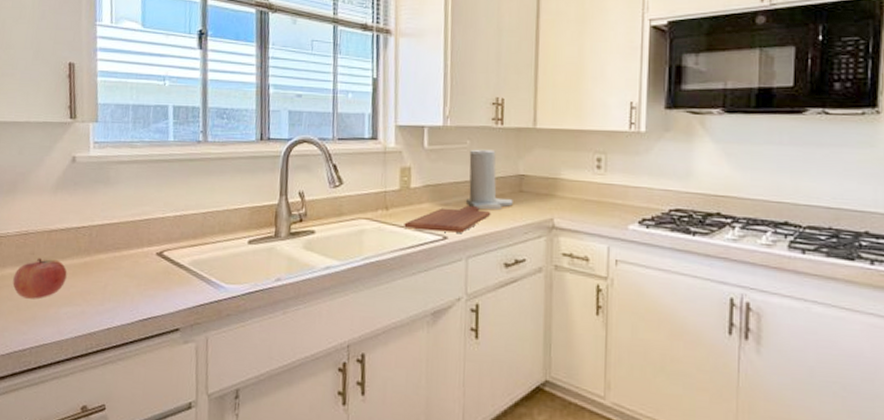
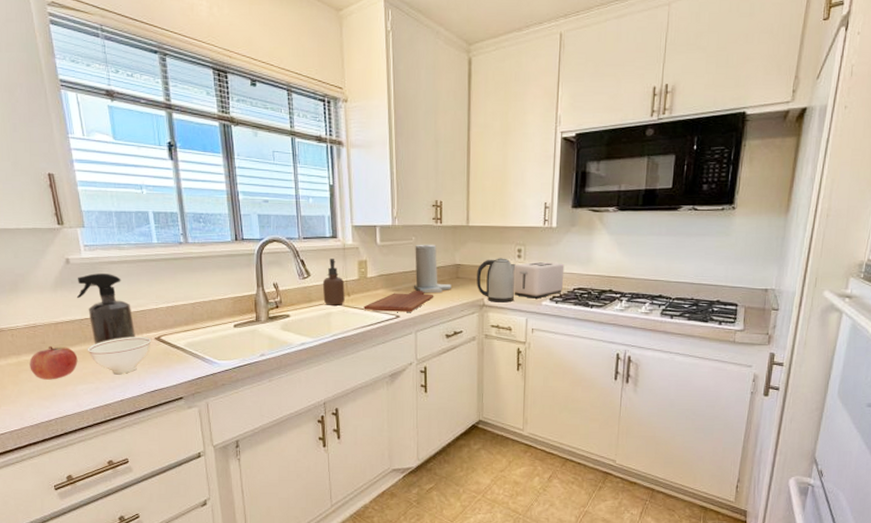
spray bottle: none [76,174,136,259] -> present [76,273,135,345]
bowl: none [78,250,153,297] -> present [87,336,152,375]
soap dispenser: none [356,164,383,222] -> present [322,259,345,306]
kettle: none [545,168,595,225] -> present [477,258,516,303]
toaster: none [591,173,657,221] -> present [513,261,565,299]

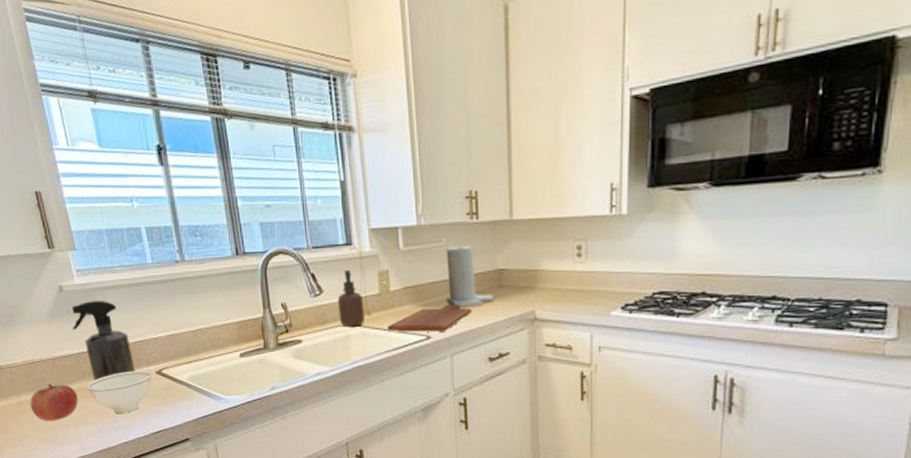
kettle: present [477,258,516,303] -> none [525,258,575,315]
toaster: present [513,261,565,299] -> none [572,259,640,308]

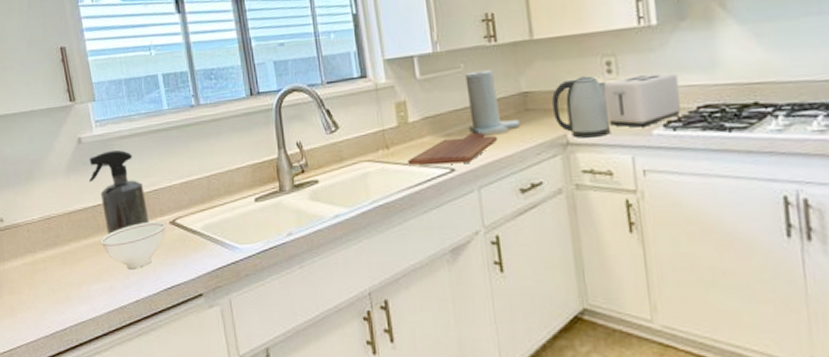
fruit: present [30,384,78,421] -> none [44,239,92,280]
soap dispenser: present [337,270,364,327] -> none [354,104,383,164]
kettle: none [525,258,575,315] -> present [552,76,611,138]
toaster: none [572,259,640,308] -> present [603,72,682,127]

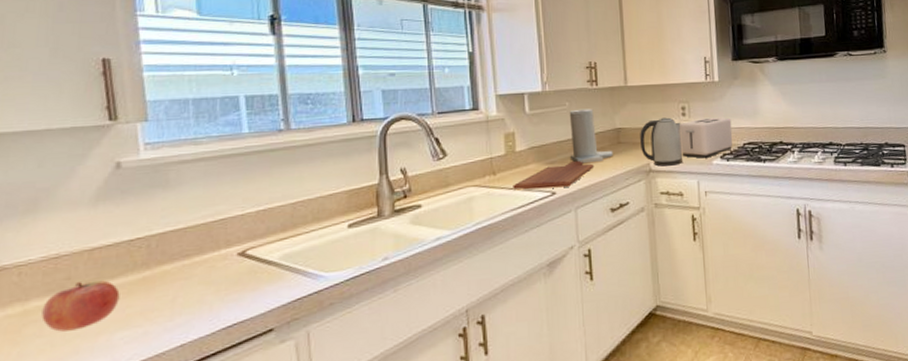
fruit: none [44,239,92,280] -> present [41,280,120,332]
spray bottle: present [88,150,149,235] -> none [126,176,210,273]
bowl: present [100,220,166,270] -> none [135,253,233,311]

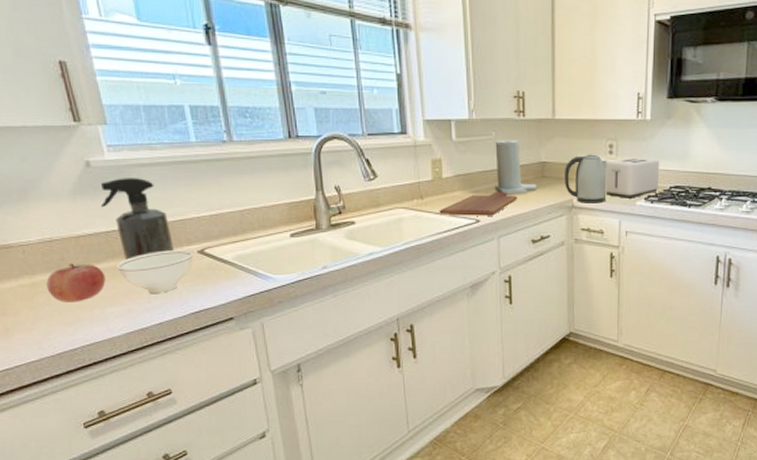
spray bottle: none [126,176,210,273] -> present [100,178,174,261]
bowl: none [135,253,233,311] -> present [116,249,194,294]

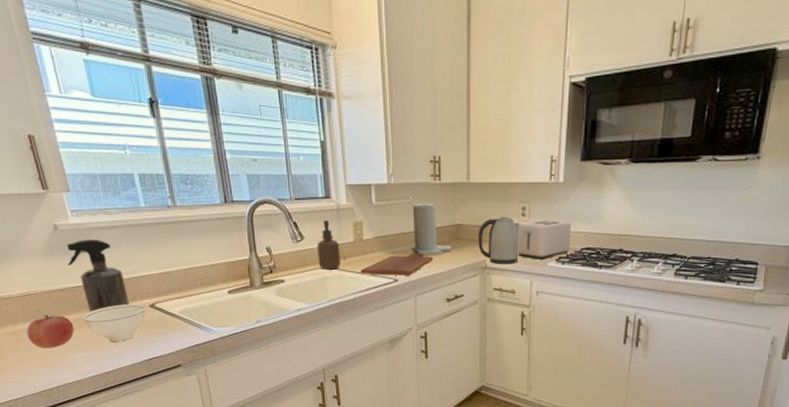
soap dispenser: none [391,157,417,210] -> present [316,220,340,270]

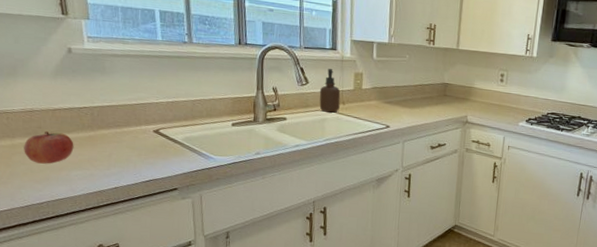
spray bottle: present [67,240,130,313] -> none [76,64,134,133]
bowl: present [82,303,146,343] -> none [84,127,150,164]
cutting board: present [360,253,434,276] -> none [357,104,423,124]
paper towel: present [411,203,452,256] -> none [404,62,439,109]
kettle: present [478,217,520,264] -> none [462,80,498,121]
toaster: present [517,219,572,260] -> none [494,86,541,120]

